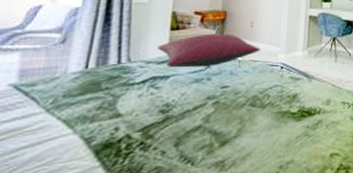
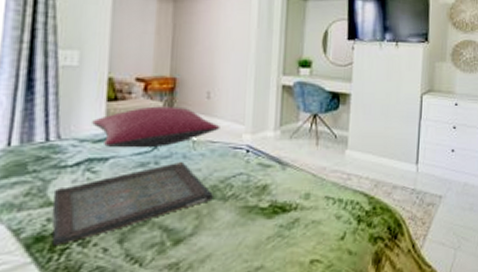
serving tray: none [118,78,254,152] -> present [51,162,213,247]

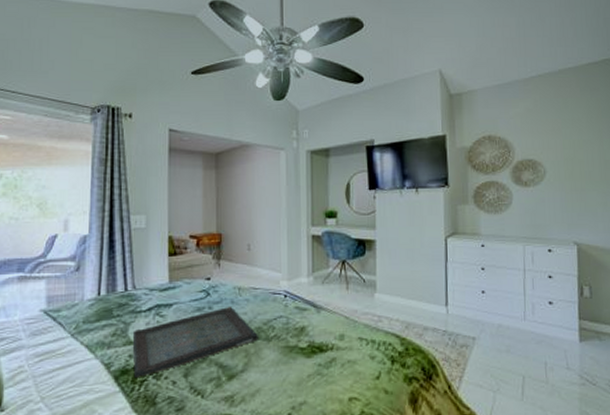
pillow: present [92,106,220,148] -> none [159,258,261,296]

